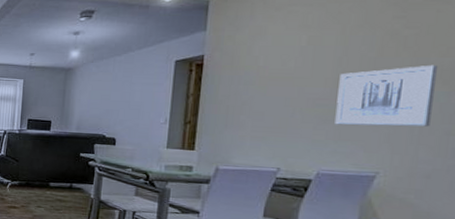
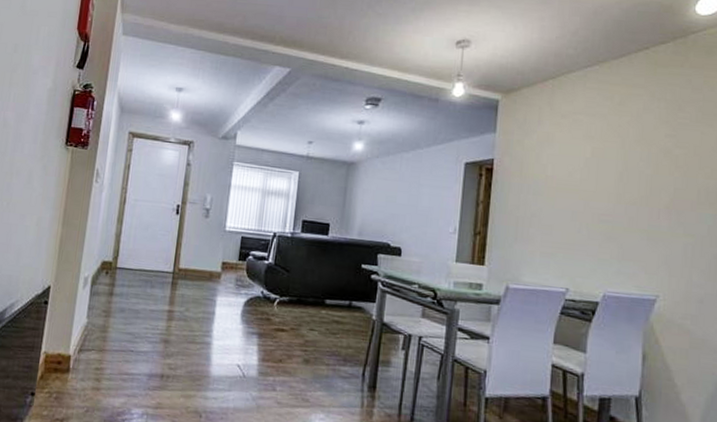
wall art: present [334,64,439,127] -> none [618,186,705,249]

